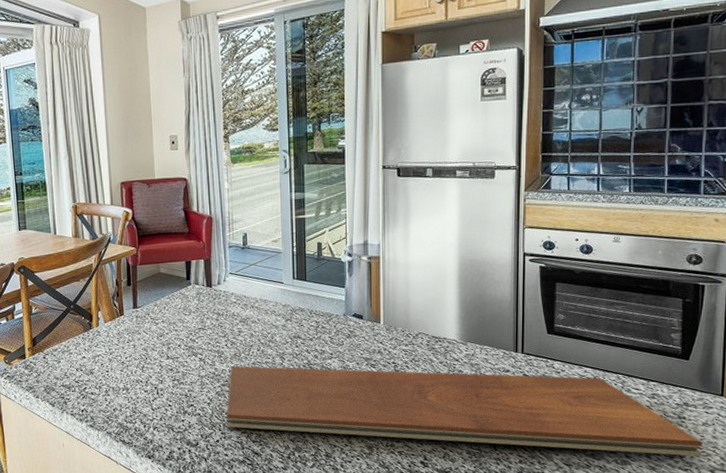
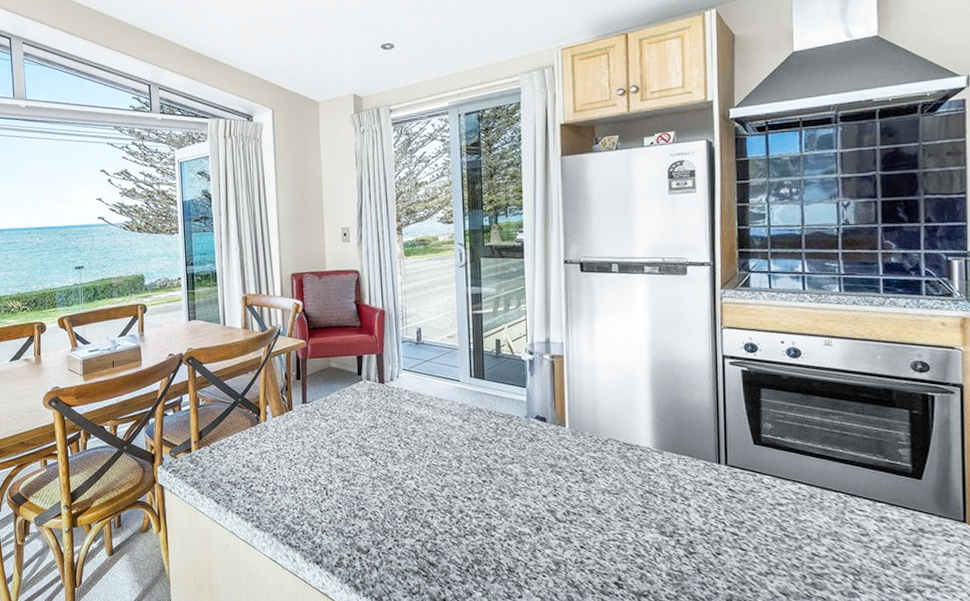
chopping board: present [226,366,703,457] -> none [399,468,945,593]

